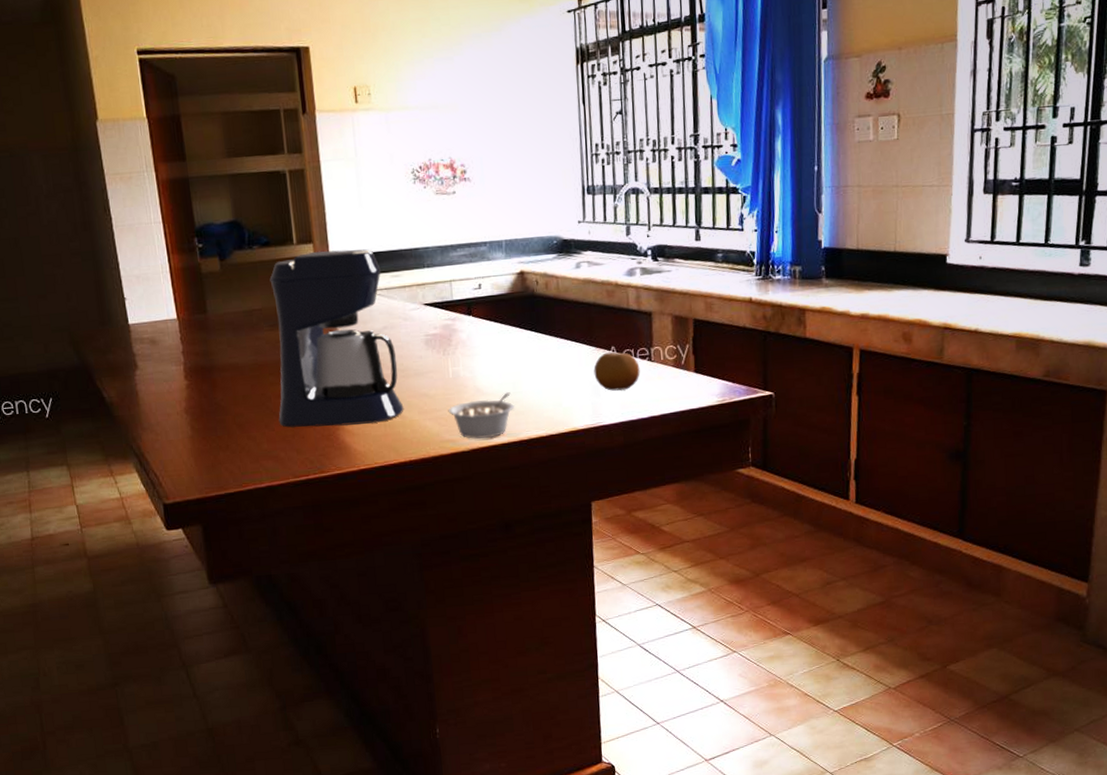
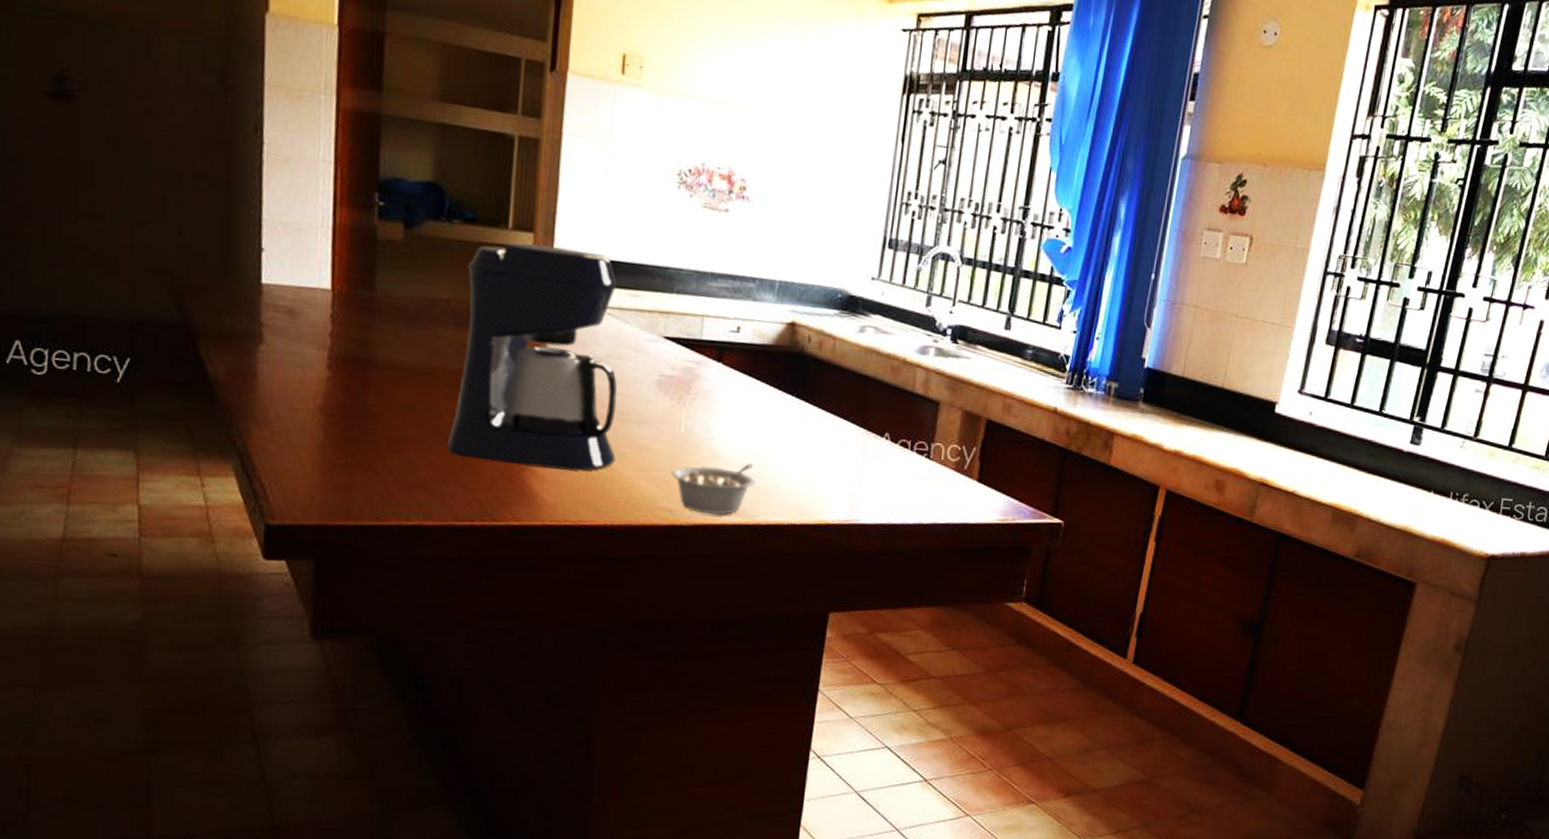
fruit: present [593,352,640,391] -> none [859,438,915,487]

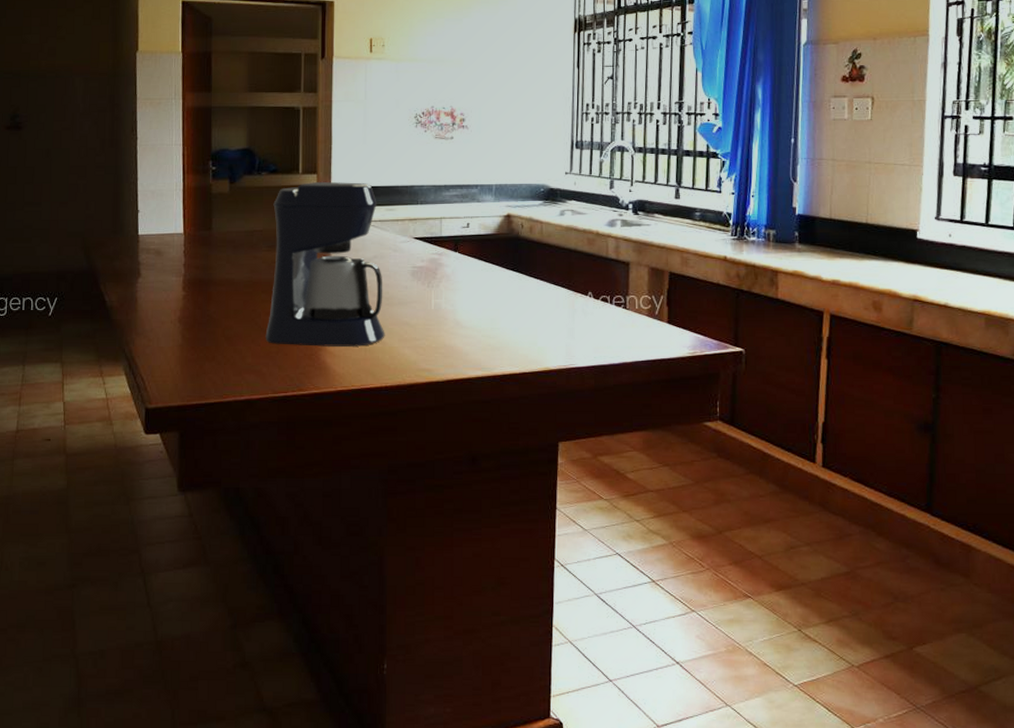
legume: present [671,463,756,516] -> none [427,328,492,371]

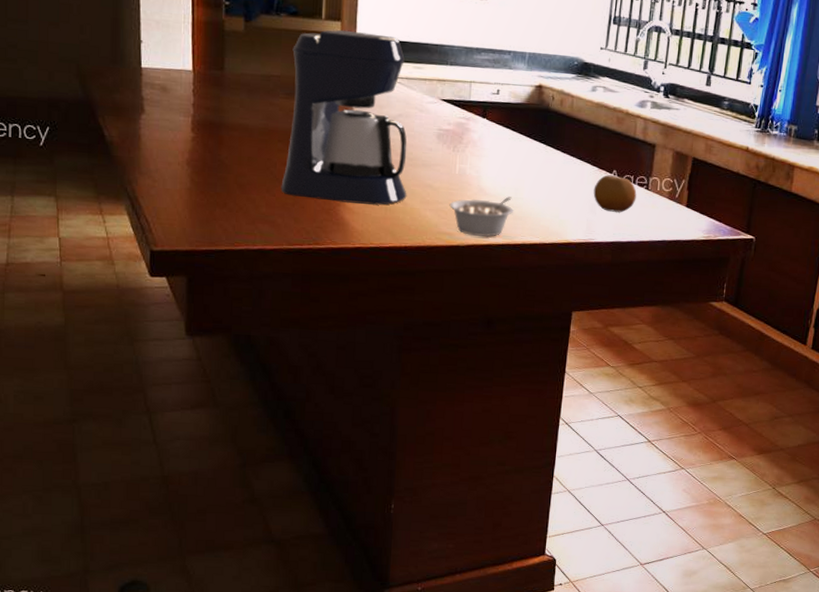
legume: none [427,328,492,371] -> present [449,196,515,238]
fruit: none [570,297,615,335] -> present [593,175,637,213]

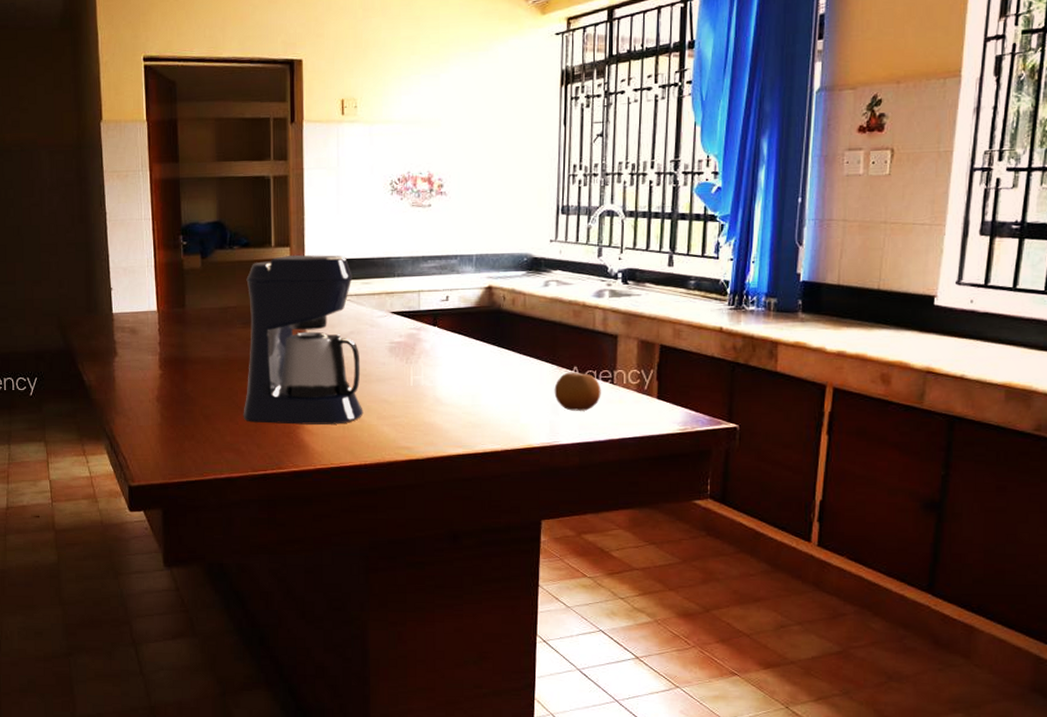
legume: present [449,196,515,238] -> none [406,404,473,449]

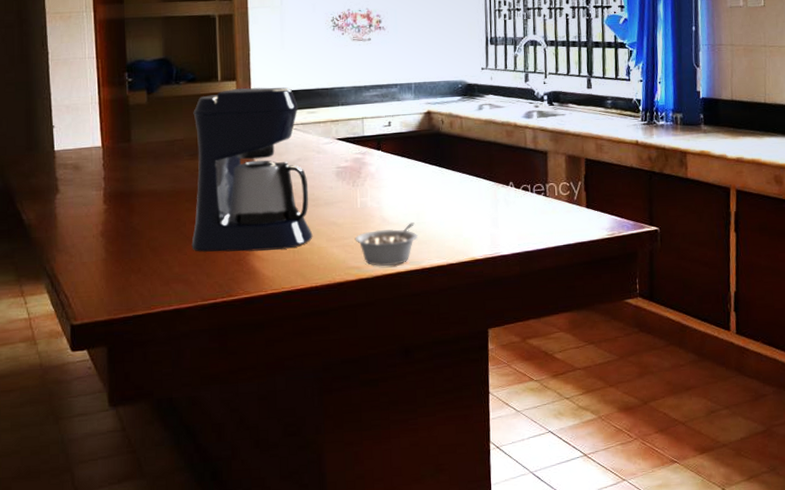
legume: none [406,404,473,449] -> present [354,222,419,266]
fruit: present [554,372,601,411] -> none [493,187,536,223]

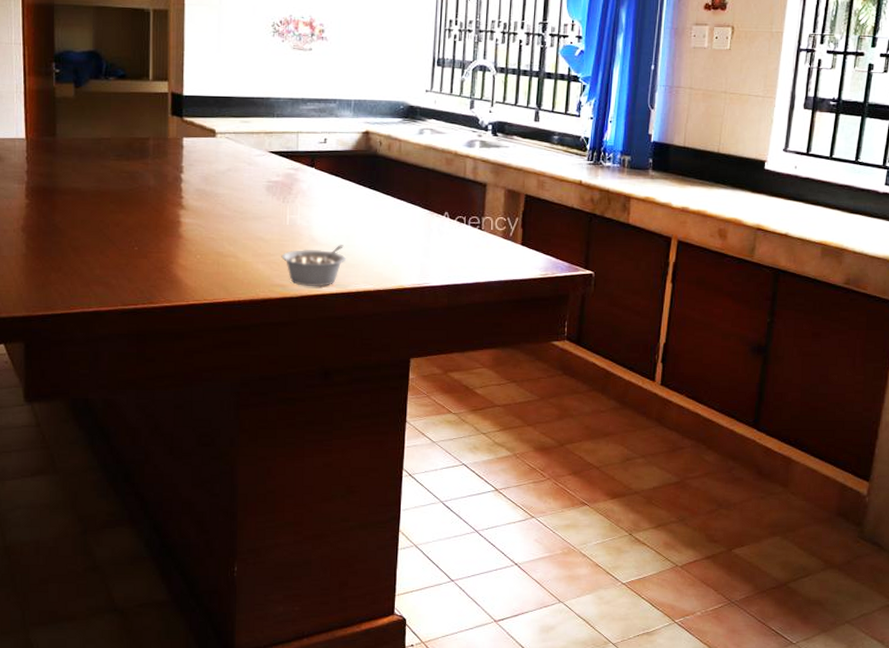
coffee maker: present [191,87,313,252] -> none [114,89,239,261]

